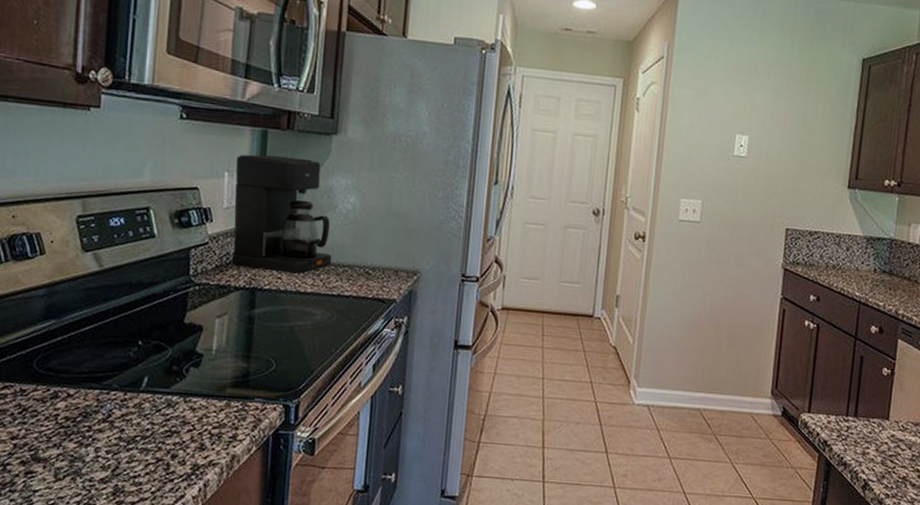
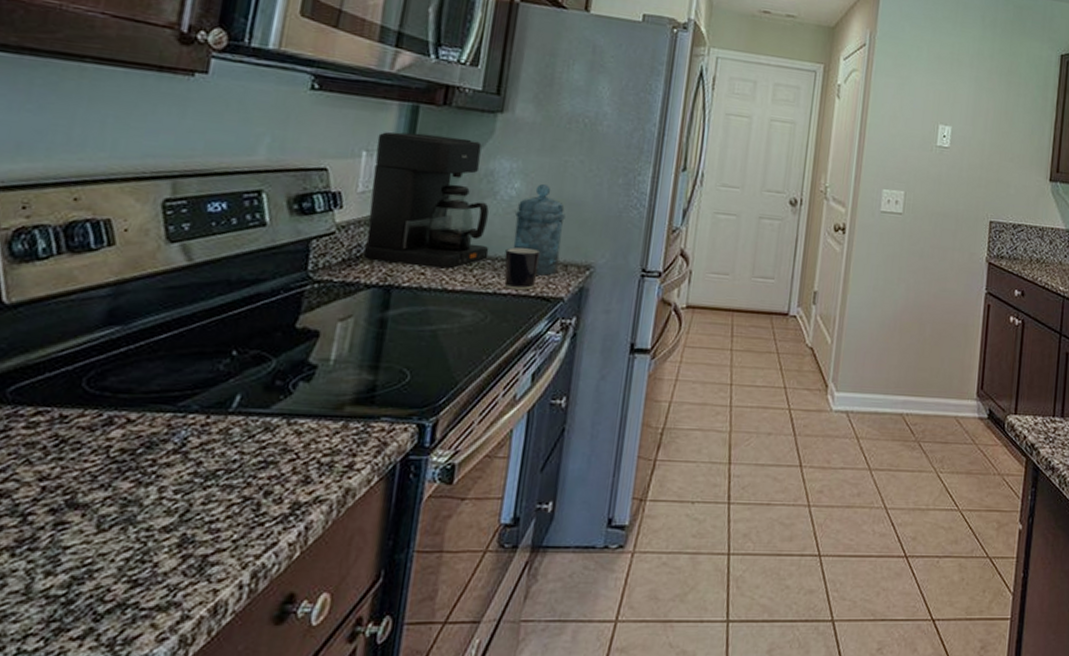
mug: none [345,254,375,293] -> present [504,247,541,291]
canister: none [351,198,394,280] -> present [512,183,566,276]

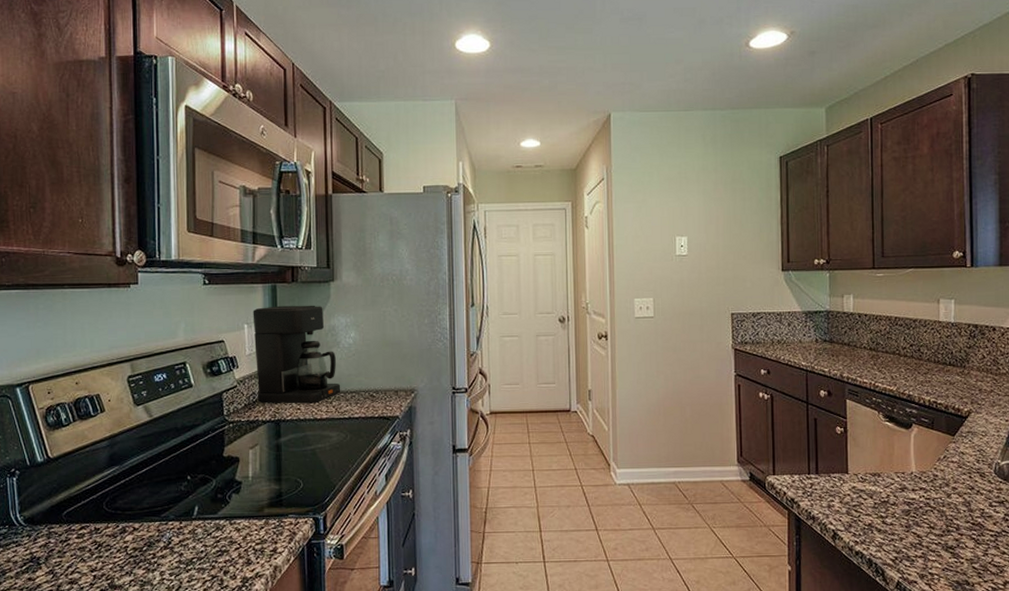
mug: present [504,247,541,291] -> none [352,381,378,414]
canister: present [512,183,566,276] -> none [354,331,391,401]

